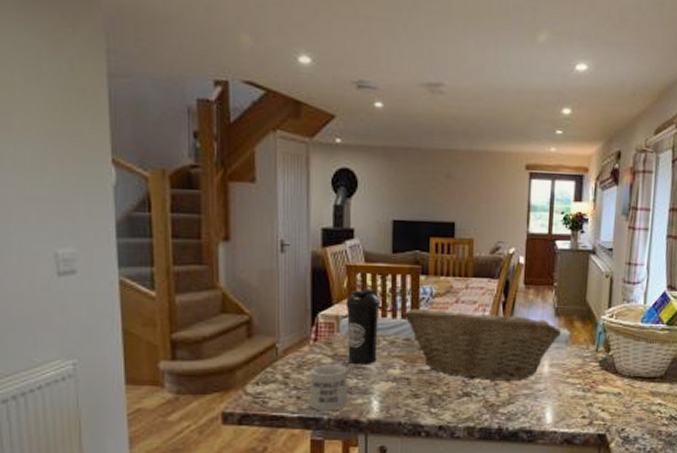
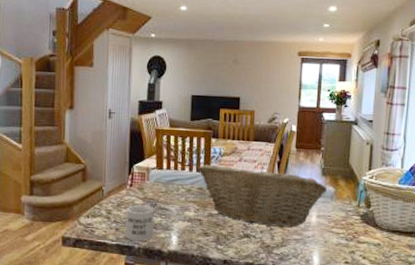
water bottle: present [346,288,380,365] -> none [154,147,180,207]

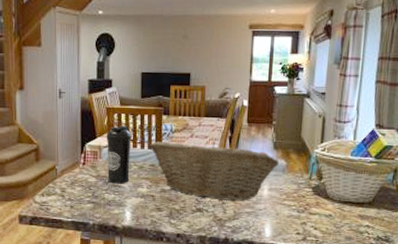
mug: present [125,204,154,242] -> none [79,182,107,218]
water bottle: none [154,147,180,207] -> present [106,125,132,184]

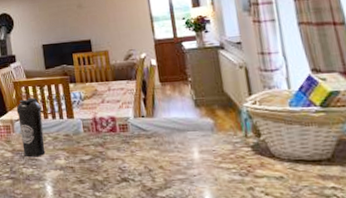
fruit basket: present [149,141,279,201] -> none [60,105,205,168]

